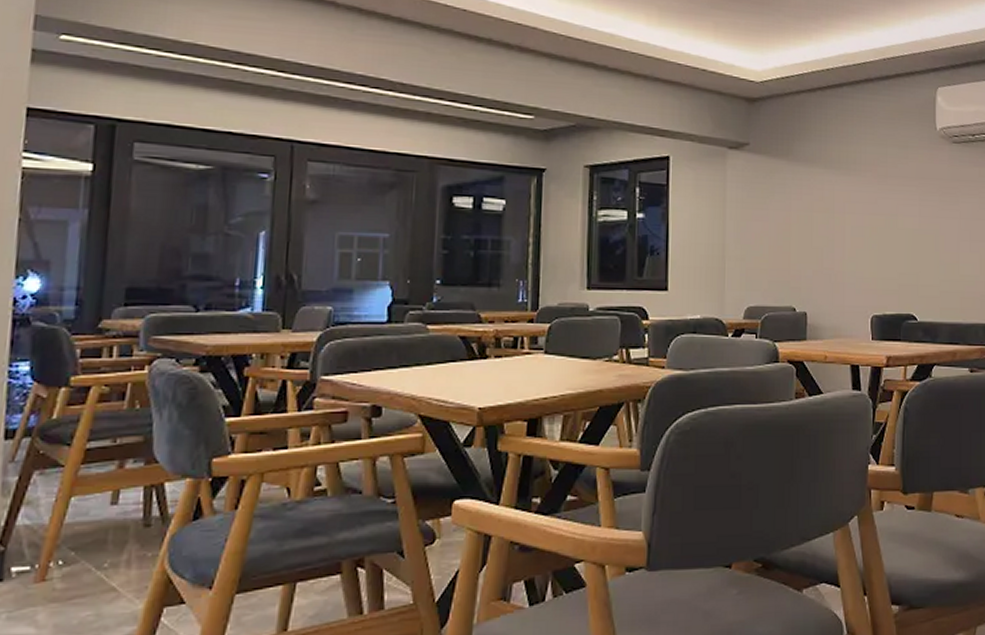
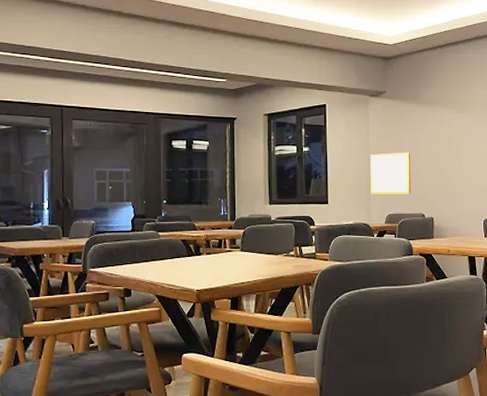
writing board: none [725,224,779,280] -> present [370,152,410,194]

